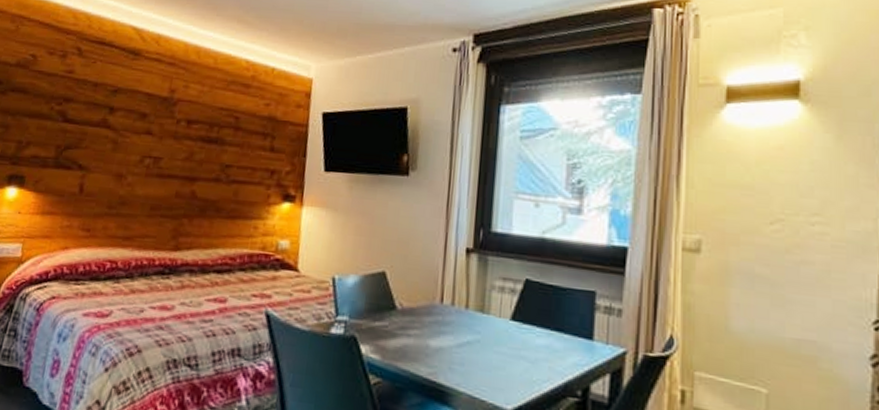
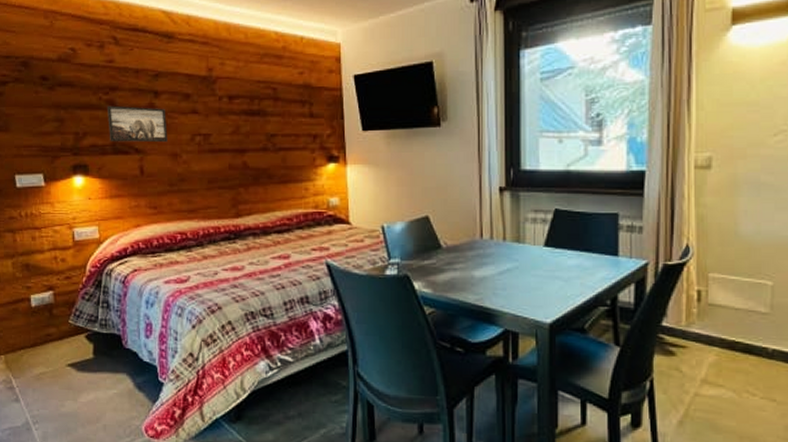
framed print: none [53,116,118,162] -> present [108,105,168,143]

